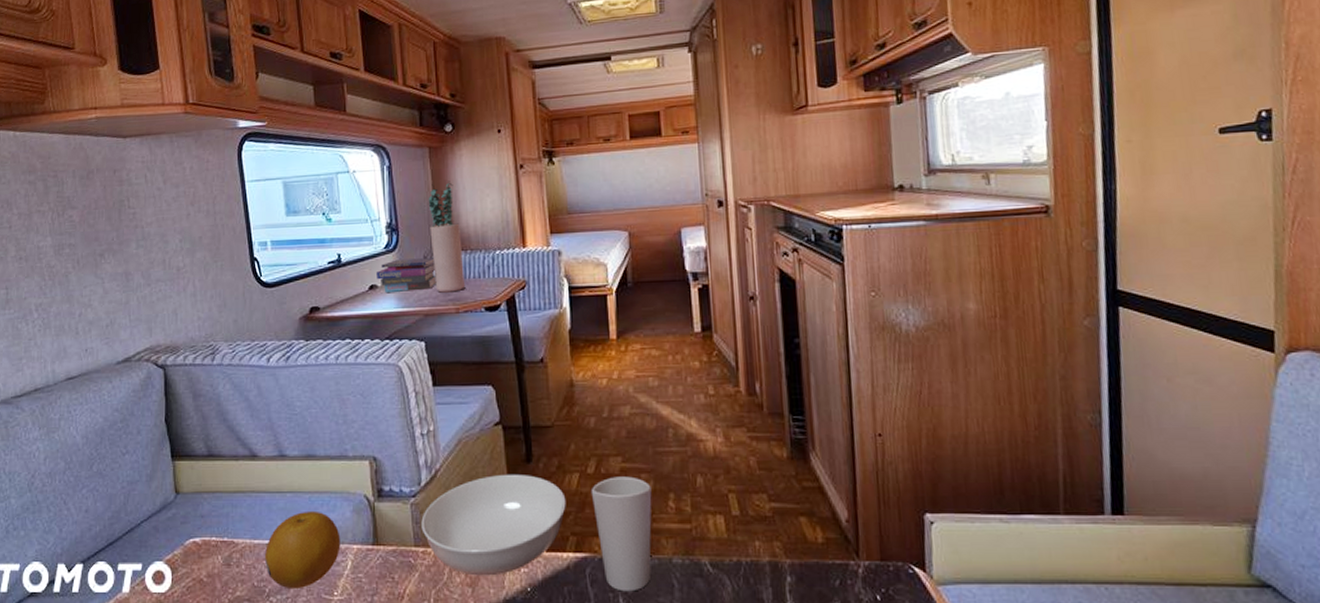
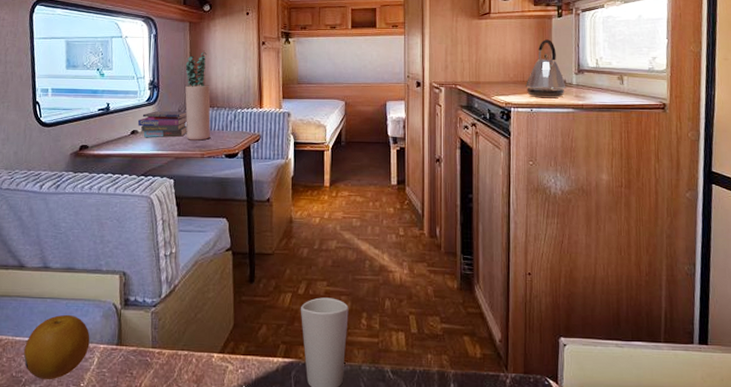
bowl: present [421,473,566,576] -> none [159,291,280,375]
kettle: none [860,133,914,210] -> present [526,39,566,99]

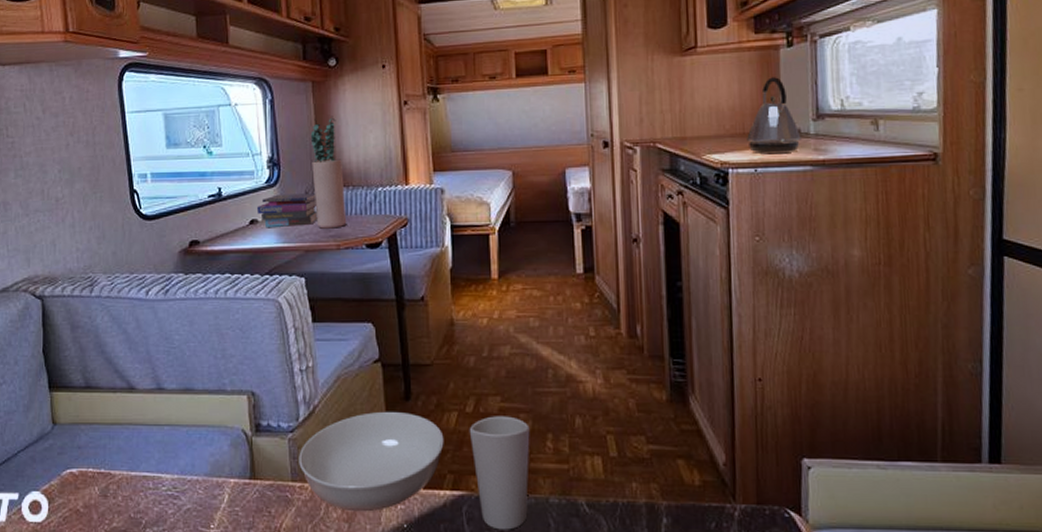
fruit: present [23,314,90,380] -> none [141,444,218,522]
bowl: none [159,291,280,375] -> present [299,411,444,512]

